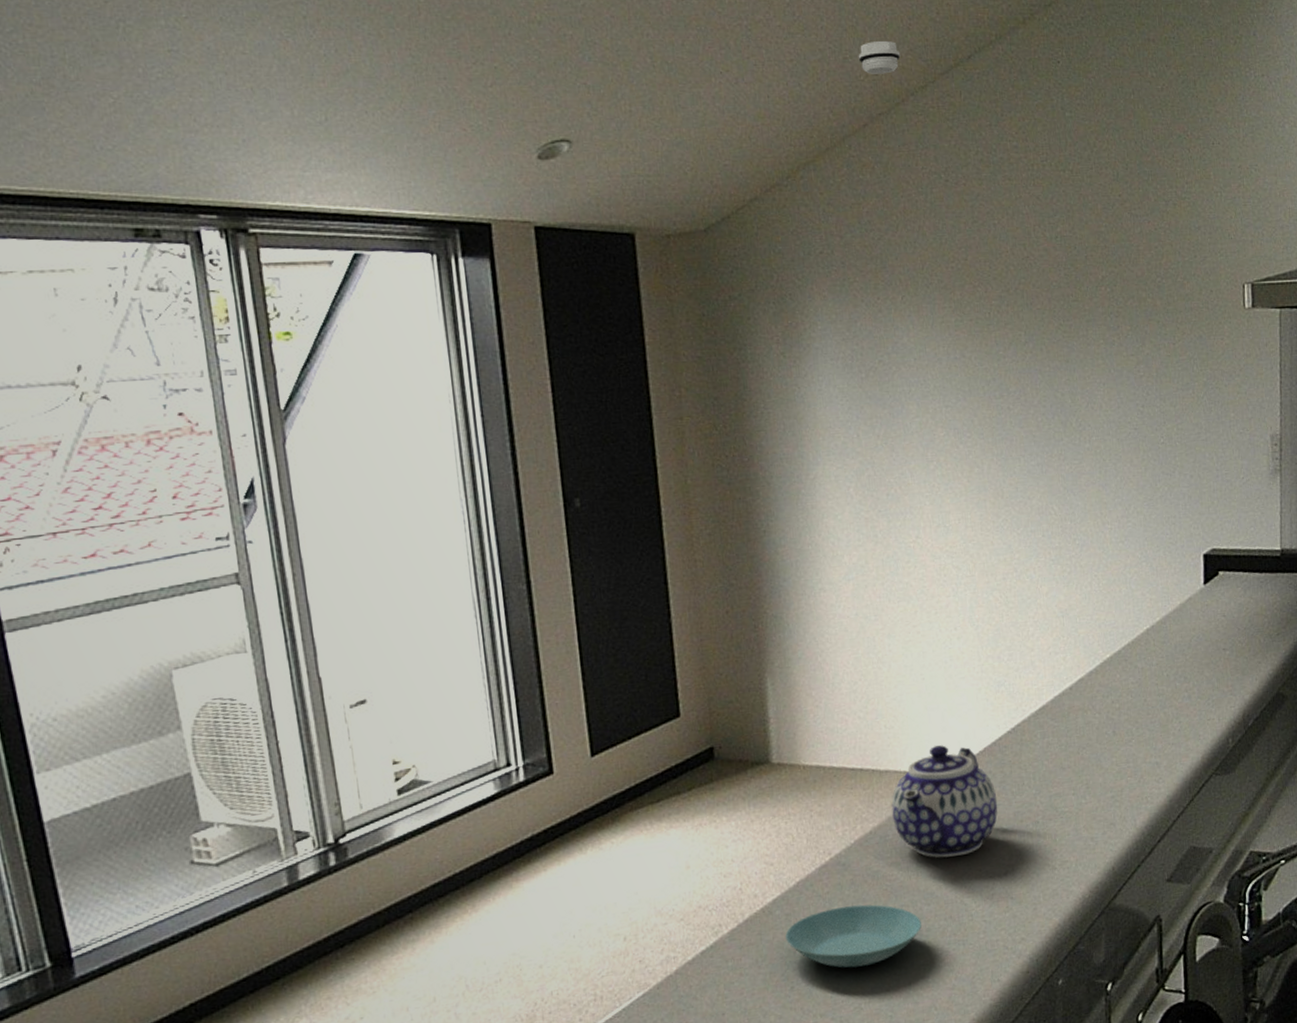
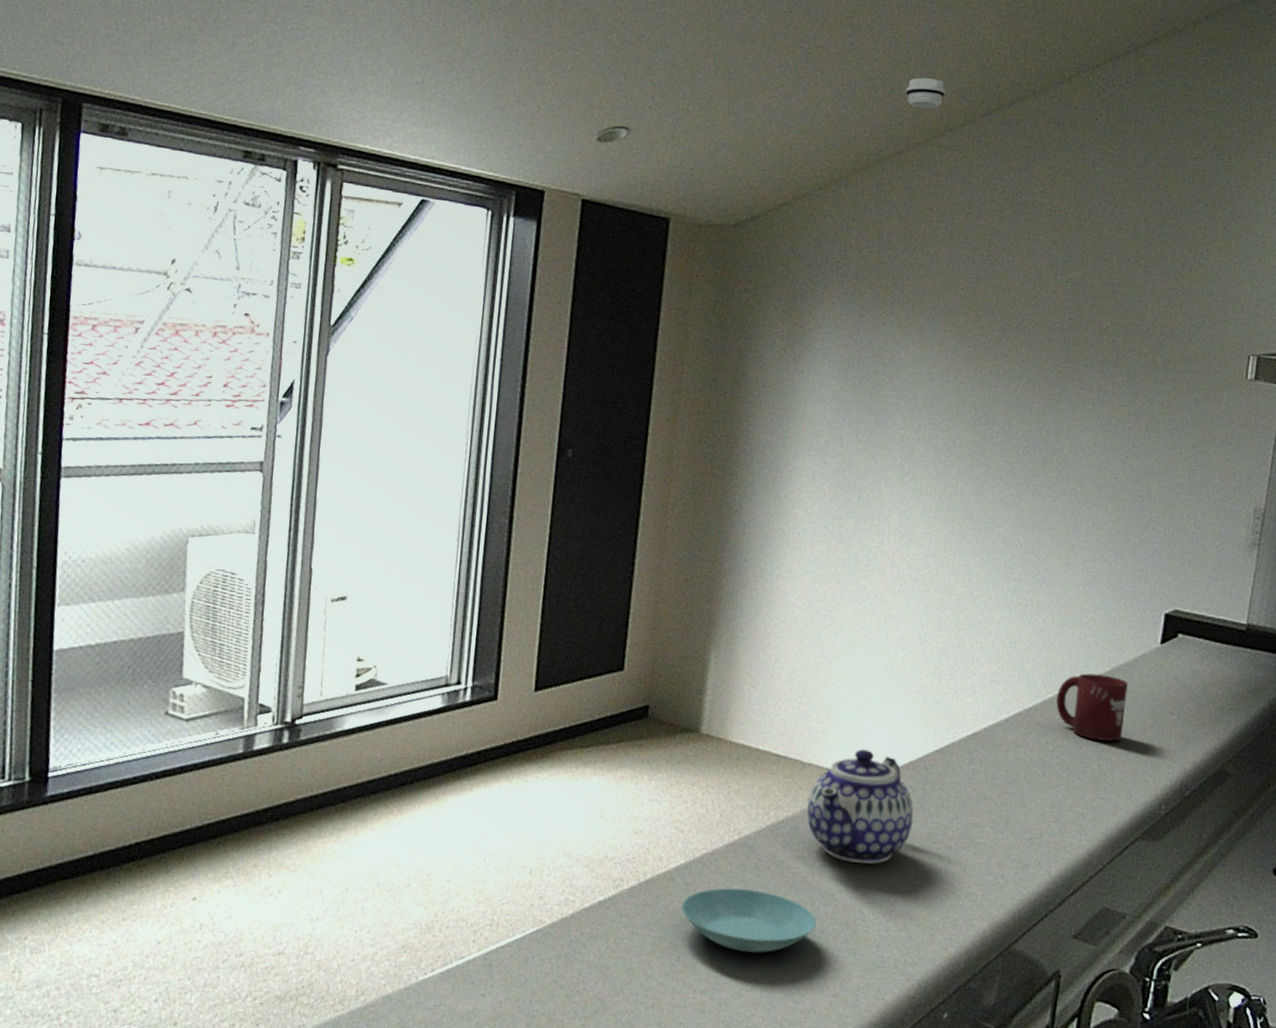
cup: none [1114,625,1182,690] -> present [1056,673,1128,742]

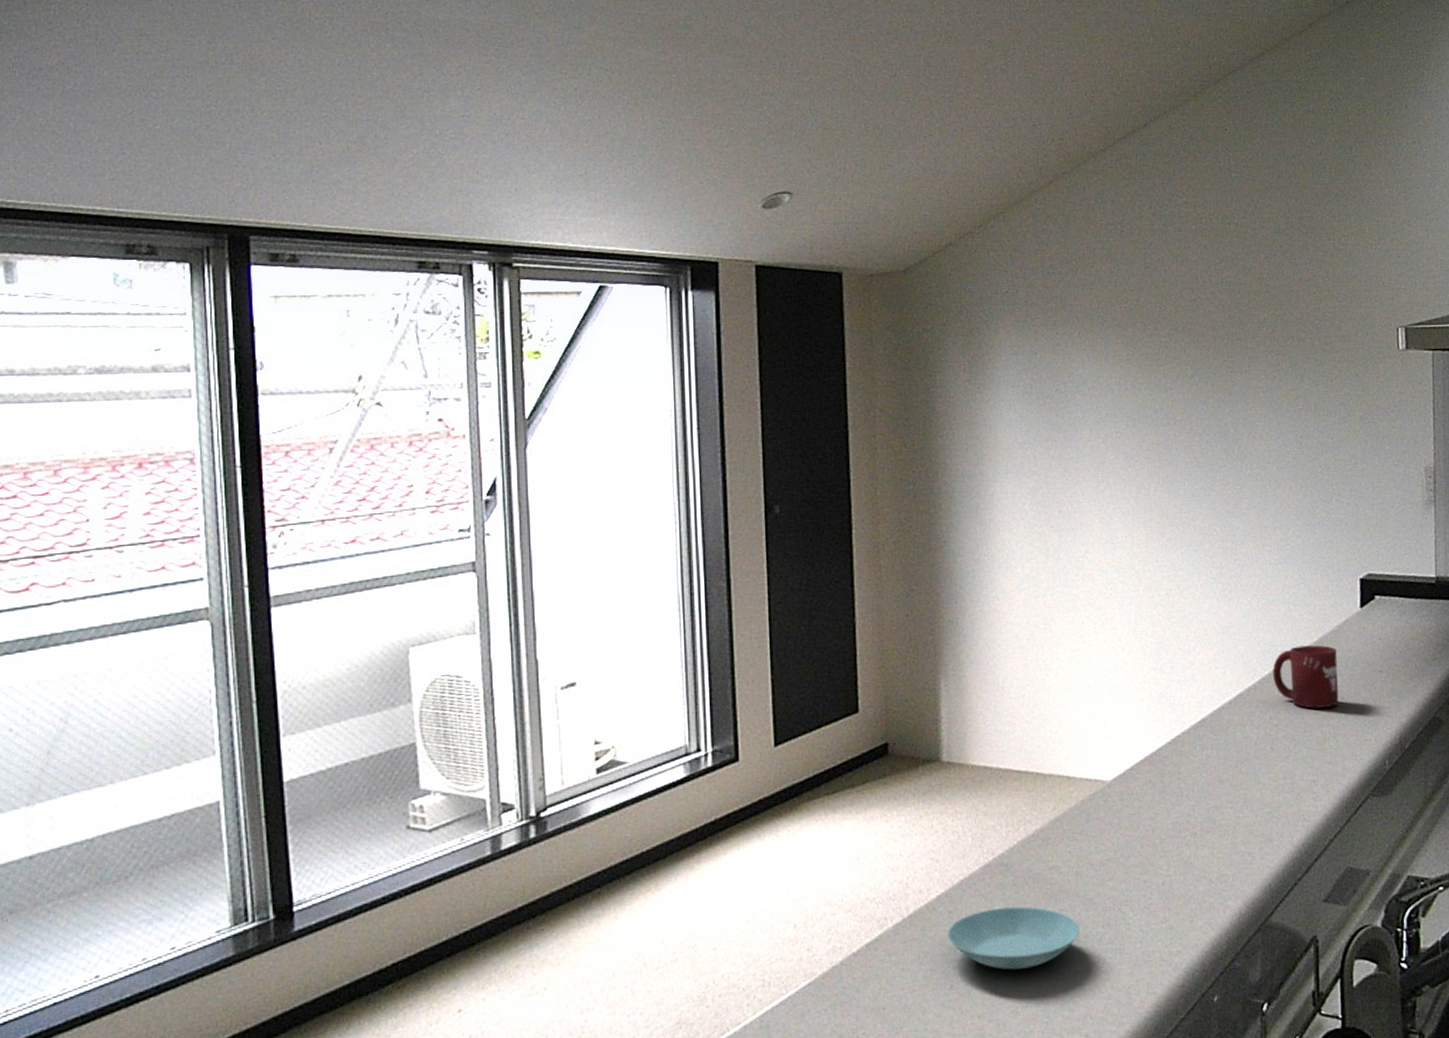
teapot: present [807,749,914,864] -> none [1054,752,1157,865]
smoke detector: present [905,77,946,109] -> none [1046,111,1084,139]

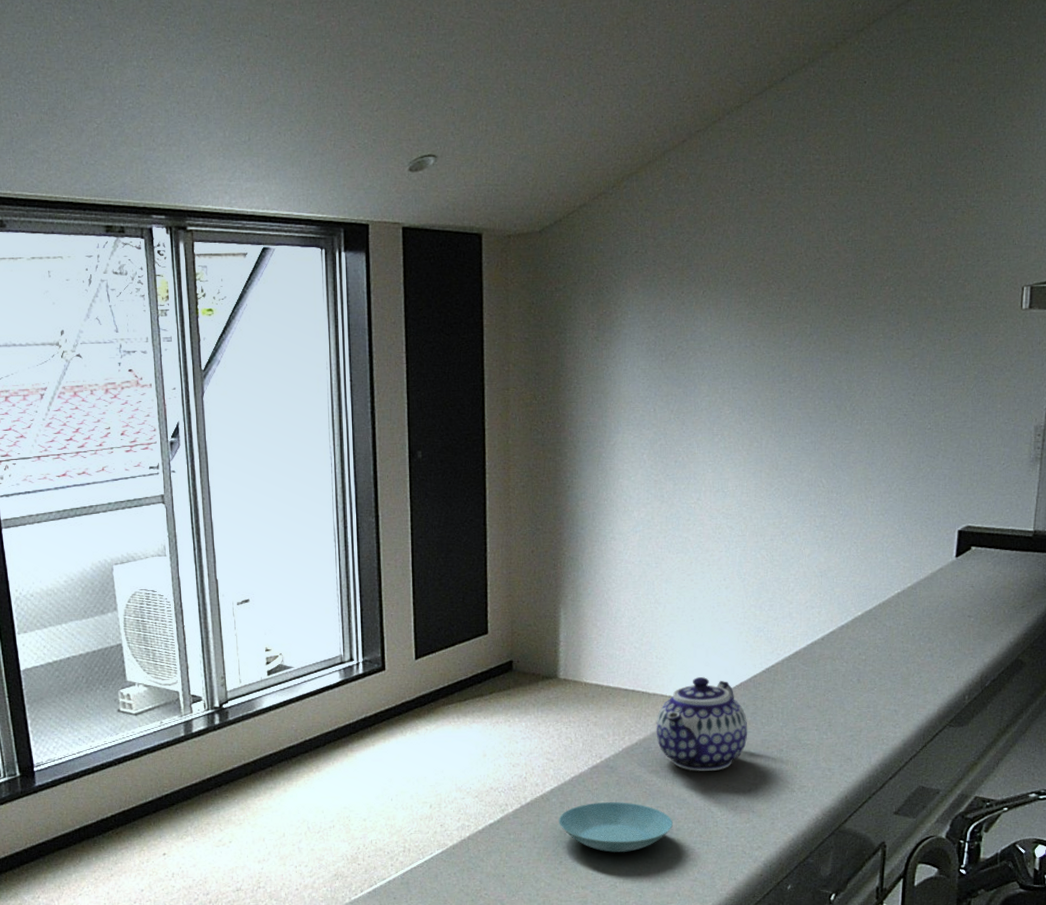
teapot: none [1054,752,1157,865] -> present [656,677,748,771]
cup: present [1273,645,1339,709] -> none [865,590,928,647]

